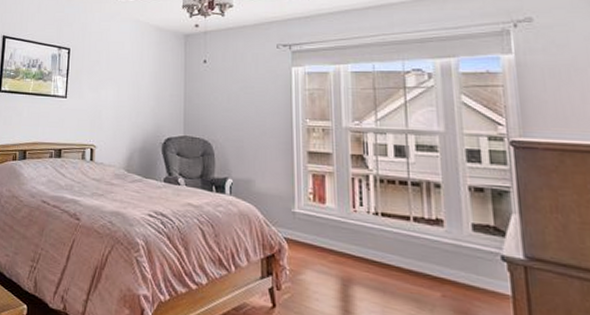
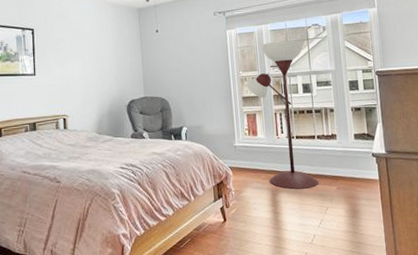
floor lamp: none [314,86,415,288] -> present [246,40,320,189]

